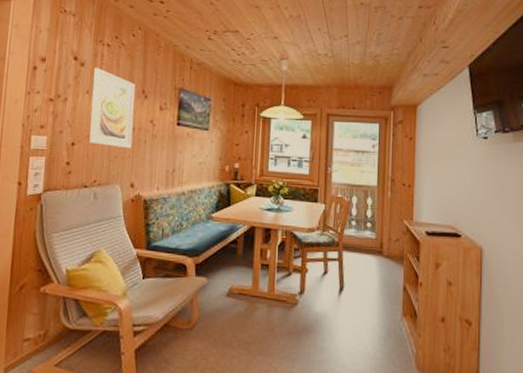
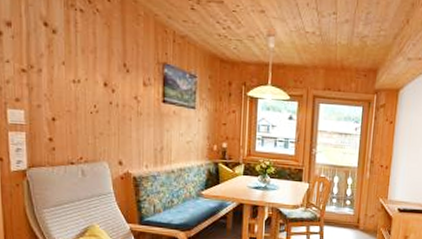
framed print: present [89,68,135,149] -> none [68,36,117,126]

